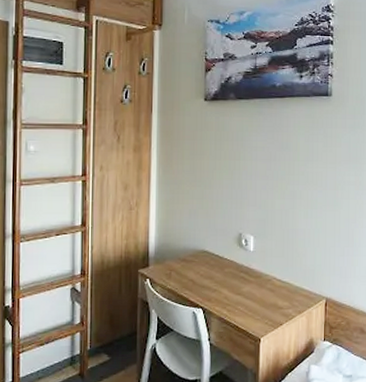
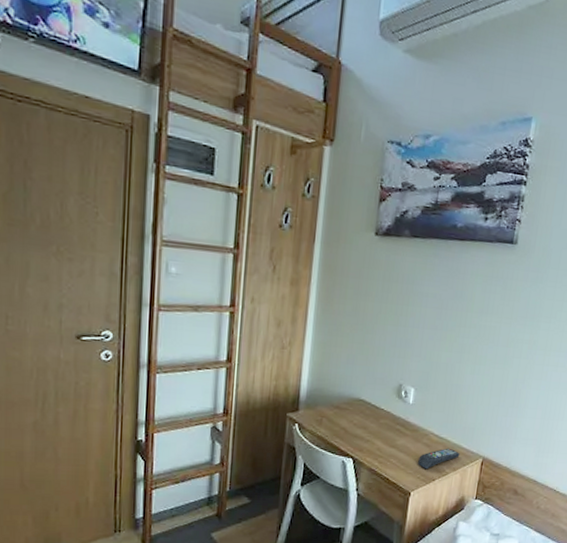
remote control: none [264,291,303,315] -> present [418,448,460,470]

